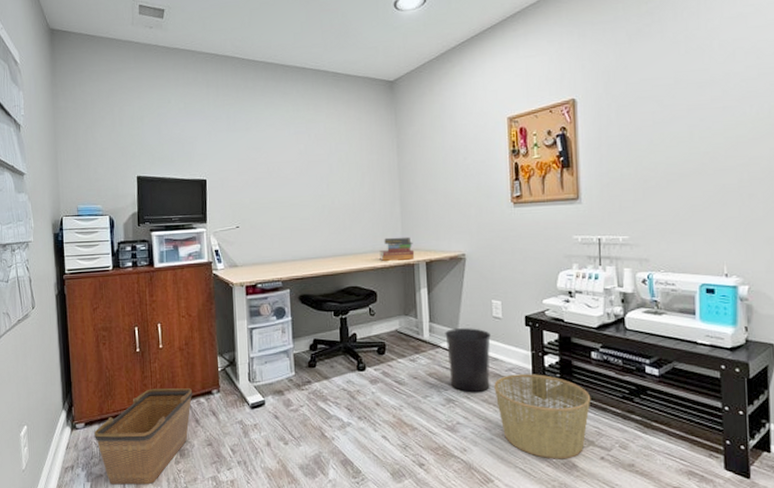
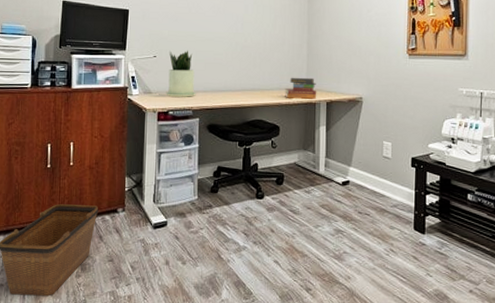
planter: none [252,217,284,269] -> present [166,50,196,97]
waste bin: present [445,328,491,392] -> none [339,165,380,225]
basket: present [494,374,591,459] -> none [380,210,465,291]

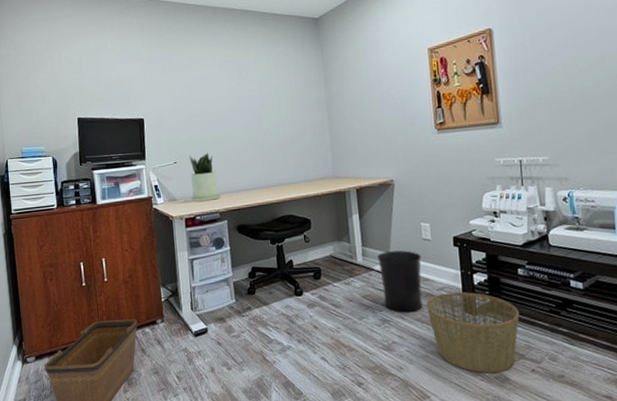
books: present [285,77,317,99] -> none [311,165,346,190]
waste bin: none [339,165,380,225] -> present [377,250,423,312]
basket: none [380,210,465,291] -> present [426,292,520,374]

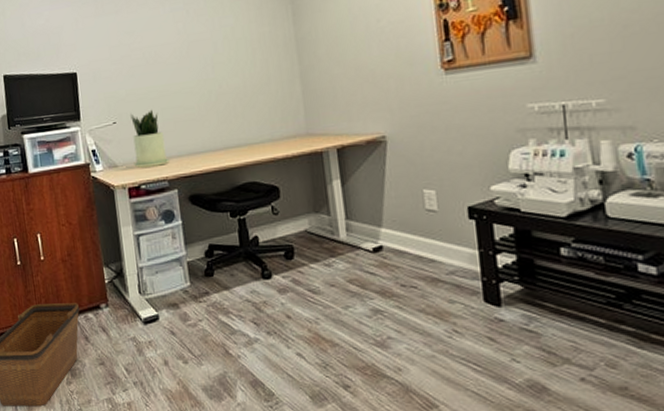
waste bin: present [377,250,423,312] -> none [366,224,427,301]
basket: present [426,292,520,374] -> none [432,277,563,381]

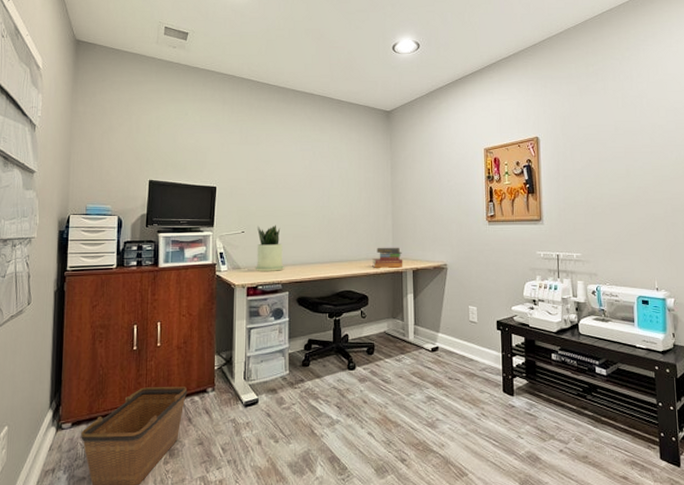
books: none [279,120,323,151] -> present [372,247,403,268]

